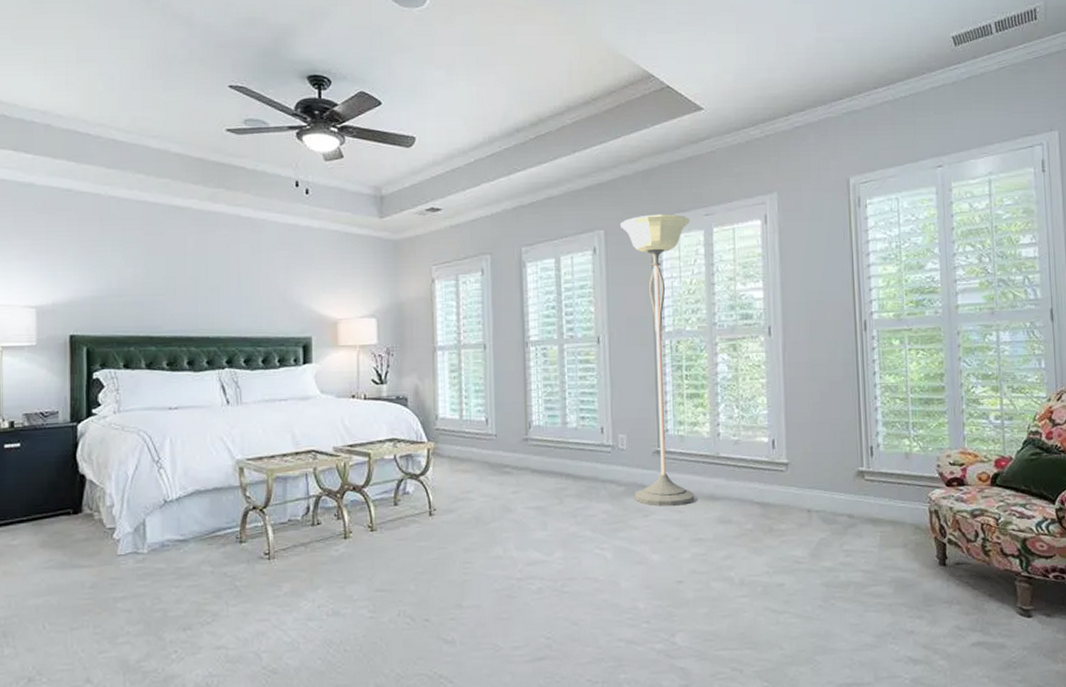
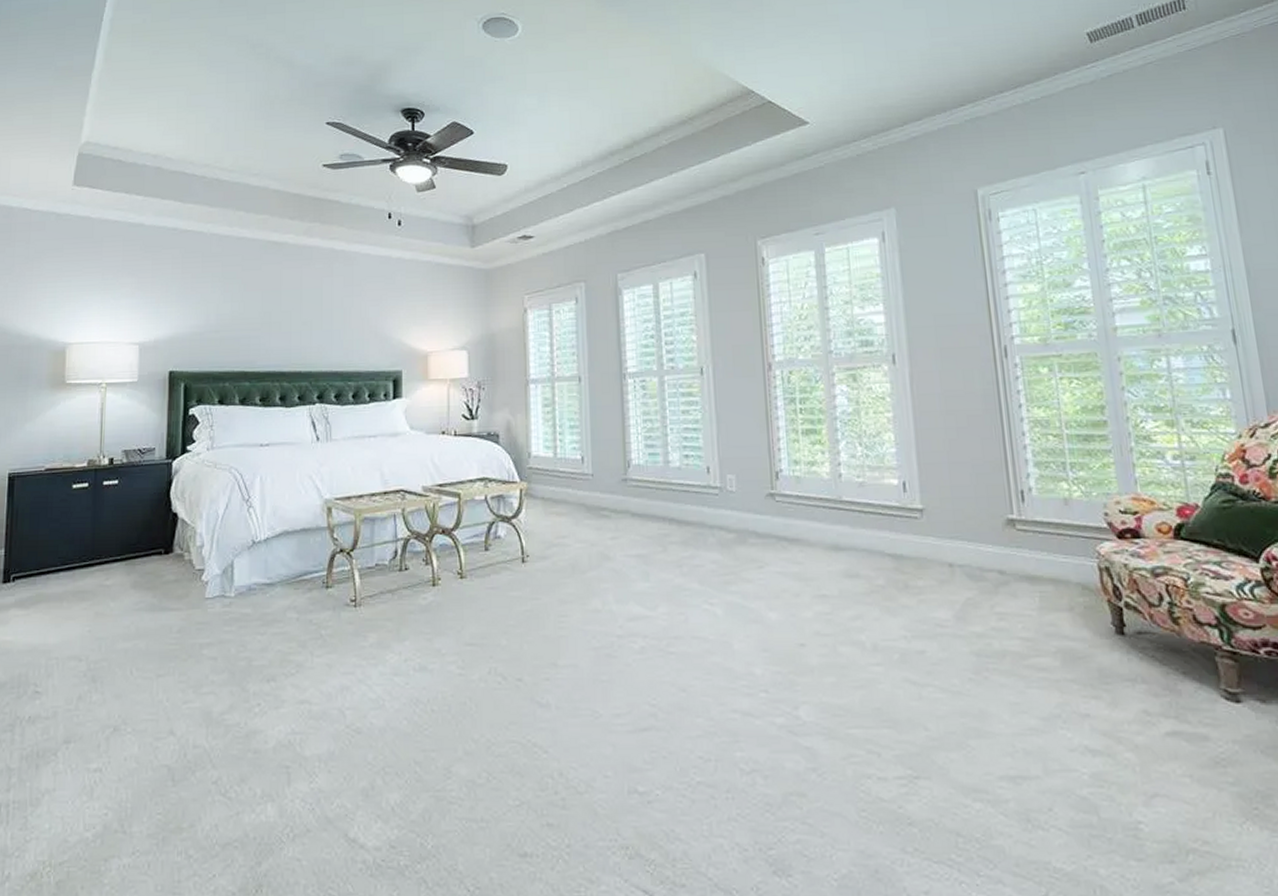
floor lamp: present [619,214,695,506] -> none [721,234,816,557]

